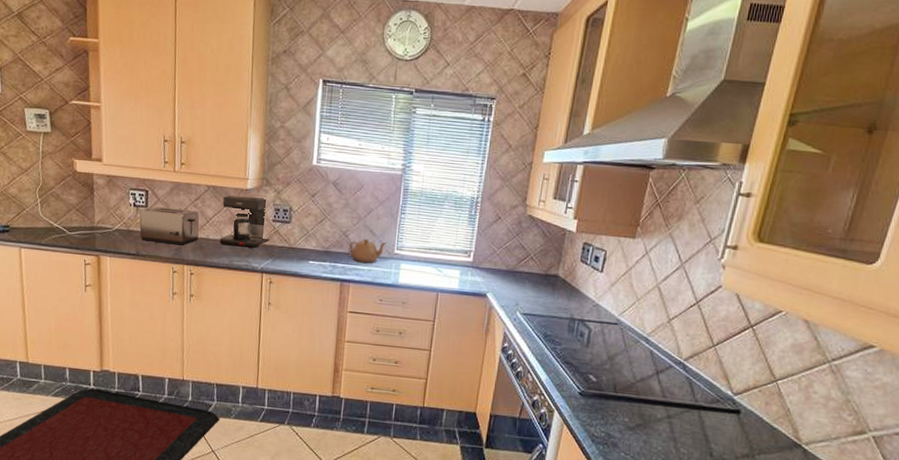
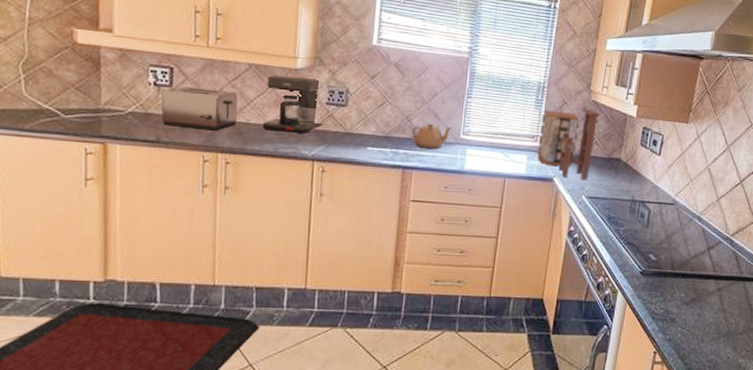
spice rack: none [469,220,515,282] -> present [536,105,580,167]
paper towel holder: none [491,223,536,297] -> present [557,108,600,180]

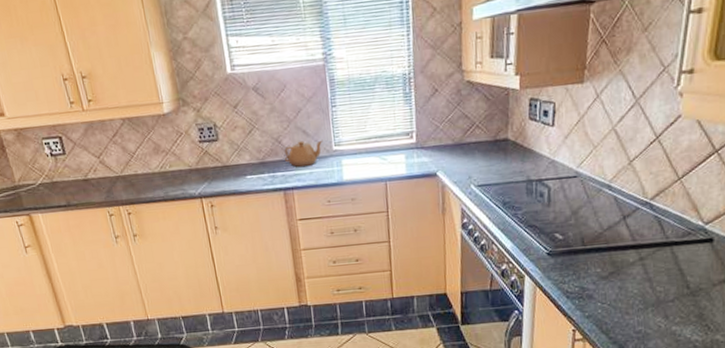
toaster: present [161,86,238,131] -> none [58,147,127,190]
coffee maker: present [262,73,324,134] -> none [141,117,202,177]
spice rack: present [536,105,580,167] -> none [412,93,457,161]
paper towel holder: present [557,108,600,180] -> none [436,90,478,170]

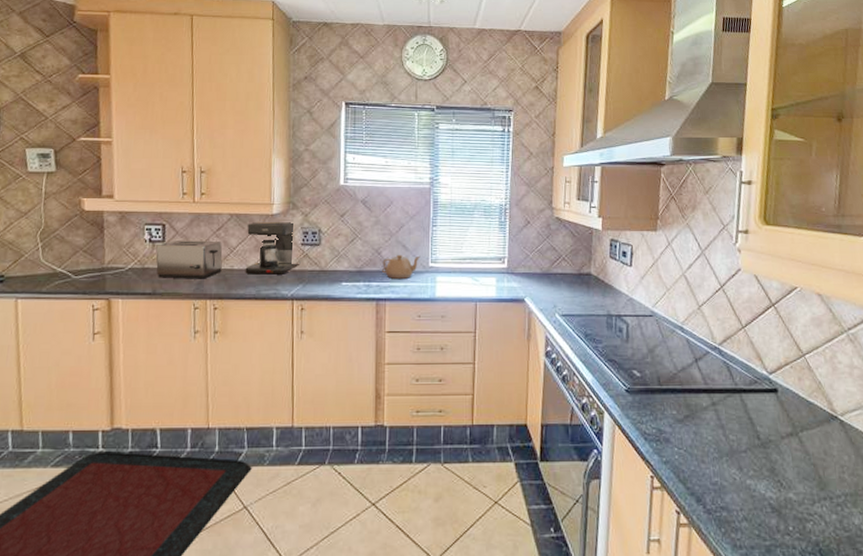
toaster: none [58,147,127,190] -> present [156,240,223,279]
coffee maker: none [141,117,202,177] -> present [245,220,301,275]

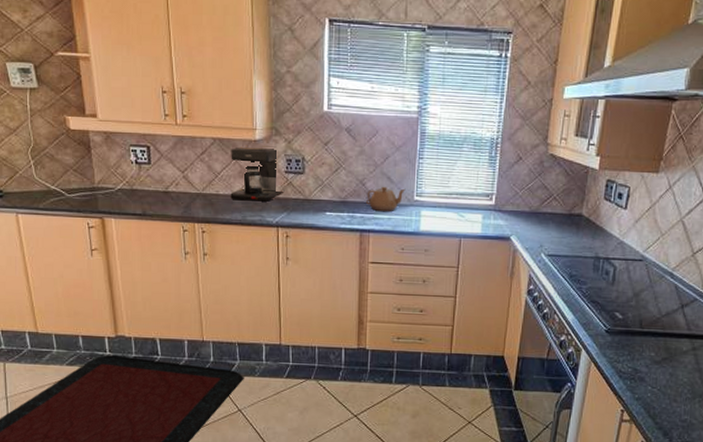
toaster: present [156,240,223,279] -> none [143,163,208,203]

